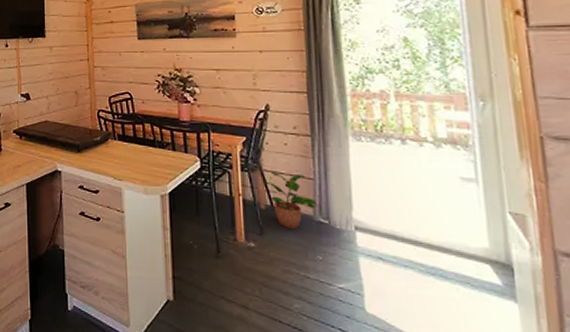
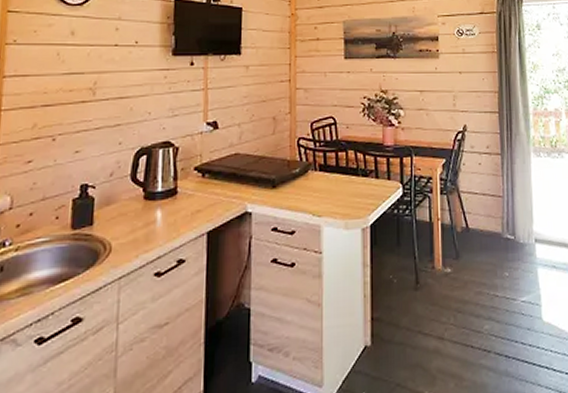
potted plant: present [262,172,318,229] -> none [459,193,506,249]

